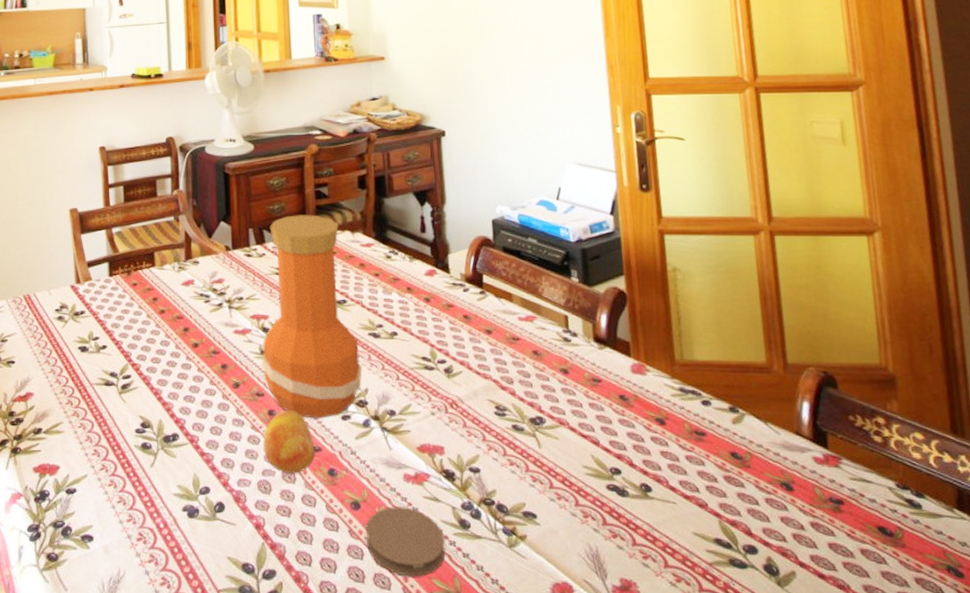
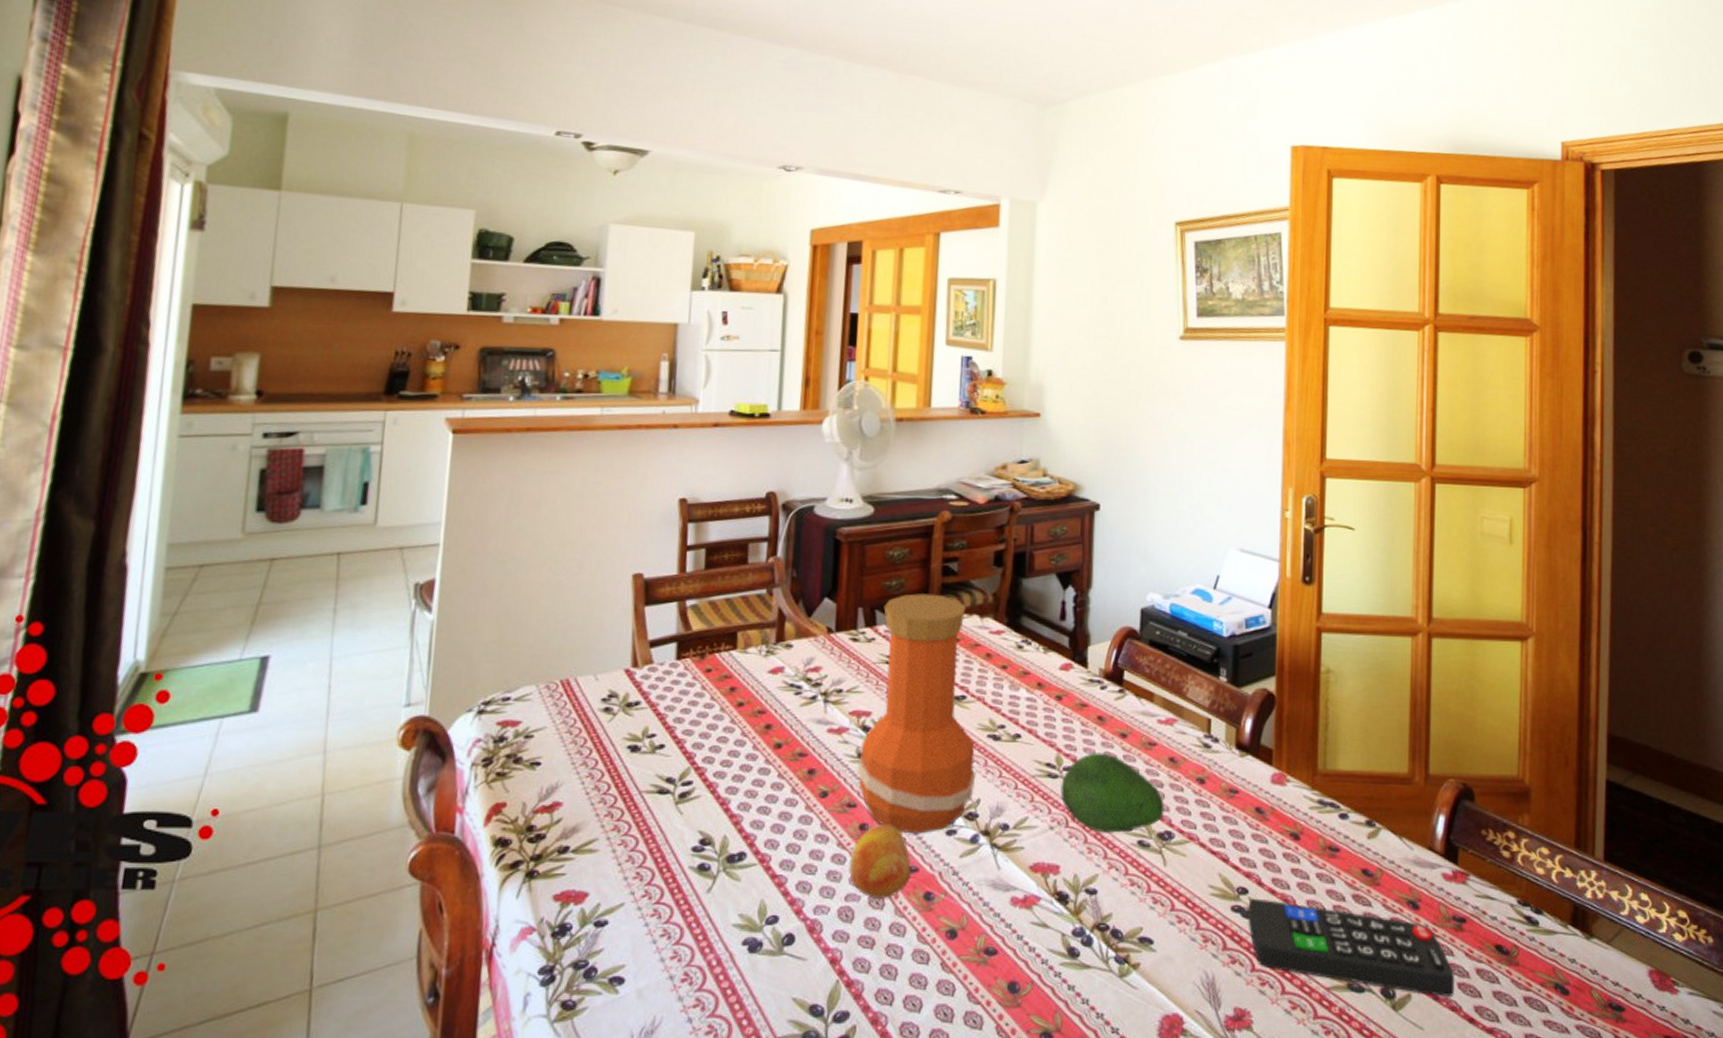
coaster: present [366,505,446,577] -> none [960,933,1050,1014]
fruit: none [437,347,534,418] -> present [1060,753,1164,833]
remote control: none [622,478,840,575] -> present [1248,898,1454,996]

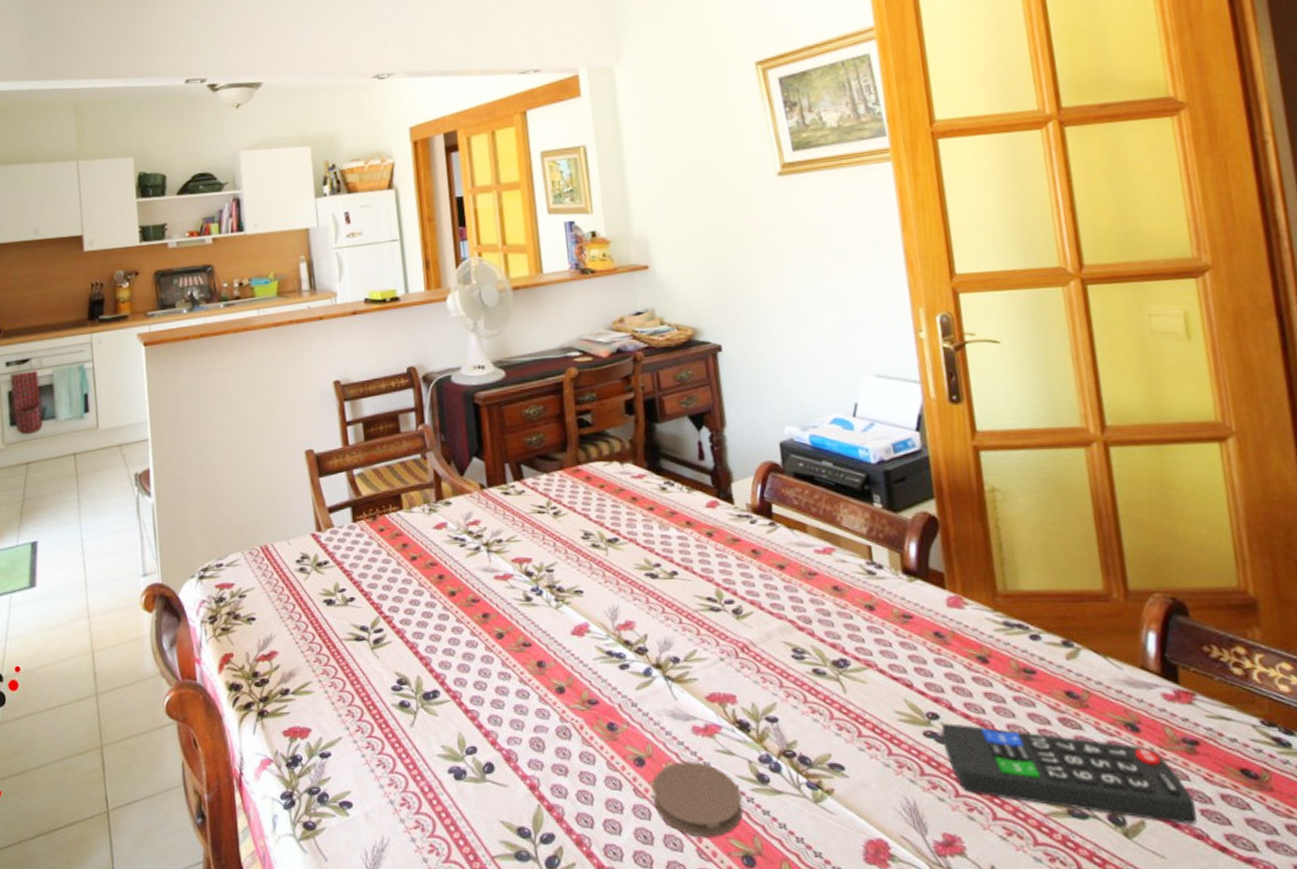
fruit: present [848,824,911,899] -> none [532,661,592,730]
vase: present [856,593,976,834] -> none [526,445,640,669]
coaster: none [960,933,1050,1014] -> present [652,760,743,837]
fruit: present [1060,753,1164,833] -> none [725,585,836,662]

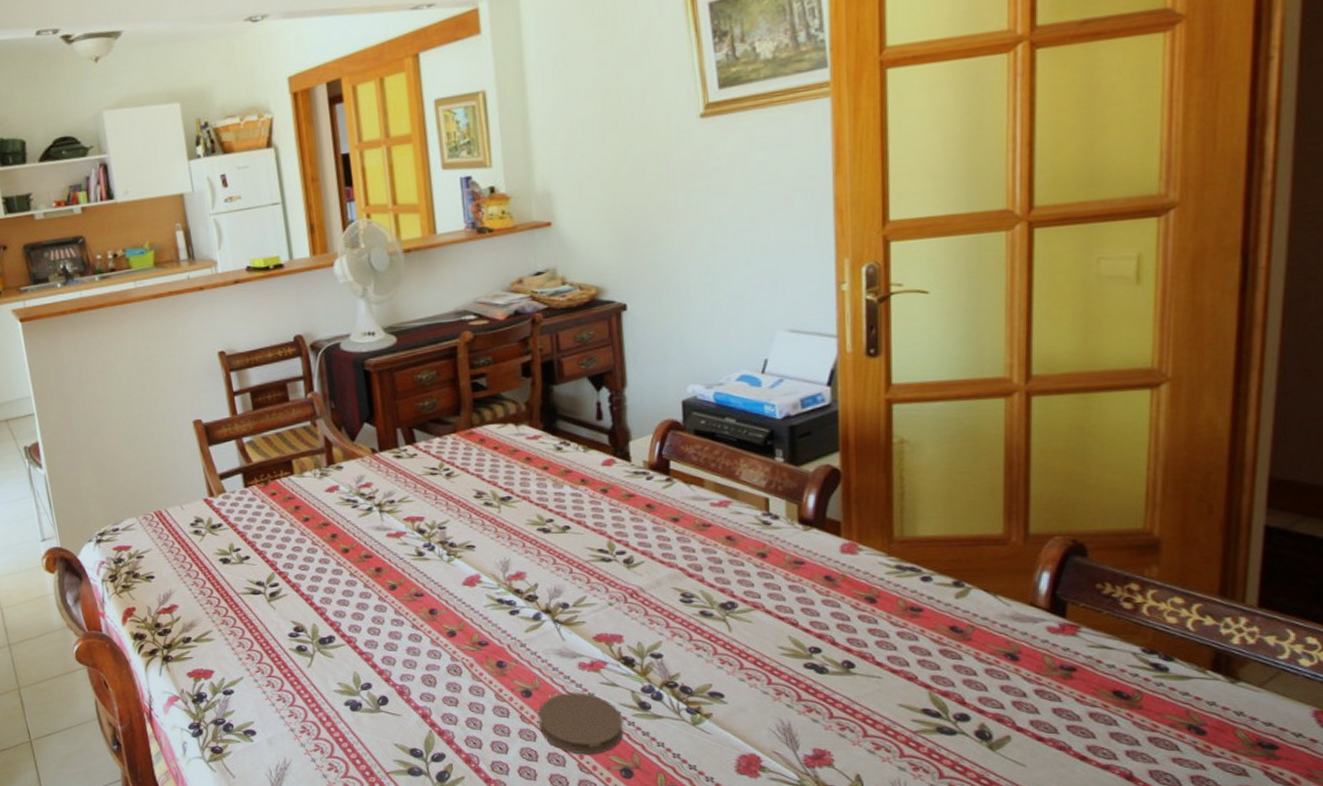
remote control: present [941,723,1197,824] -> none [822,656,1062,738]

